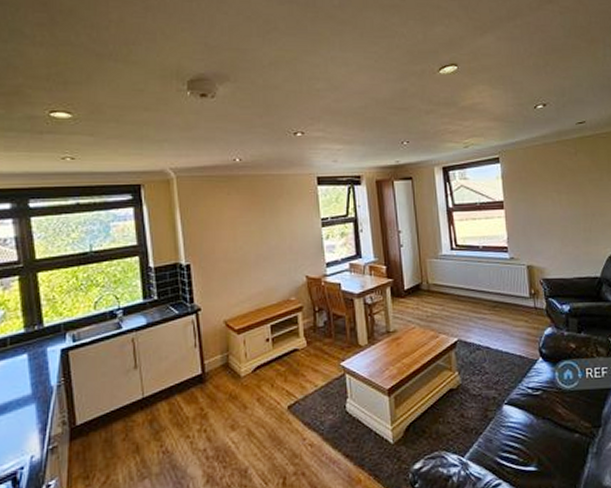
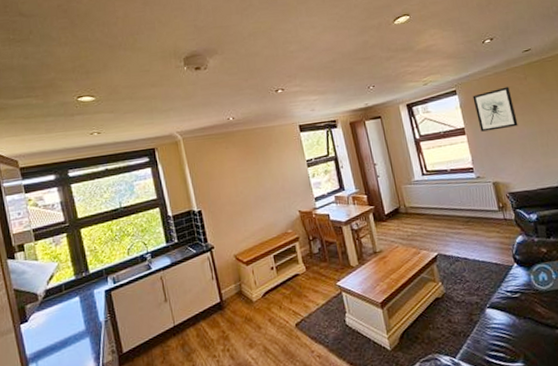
wall art: none [516,160,562,208] -> present [472,86,518,132]

